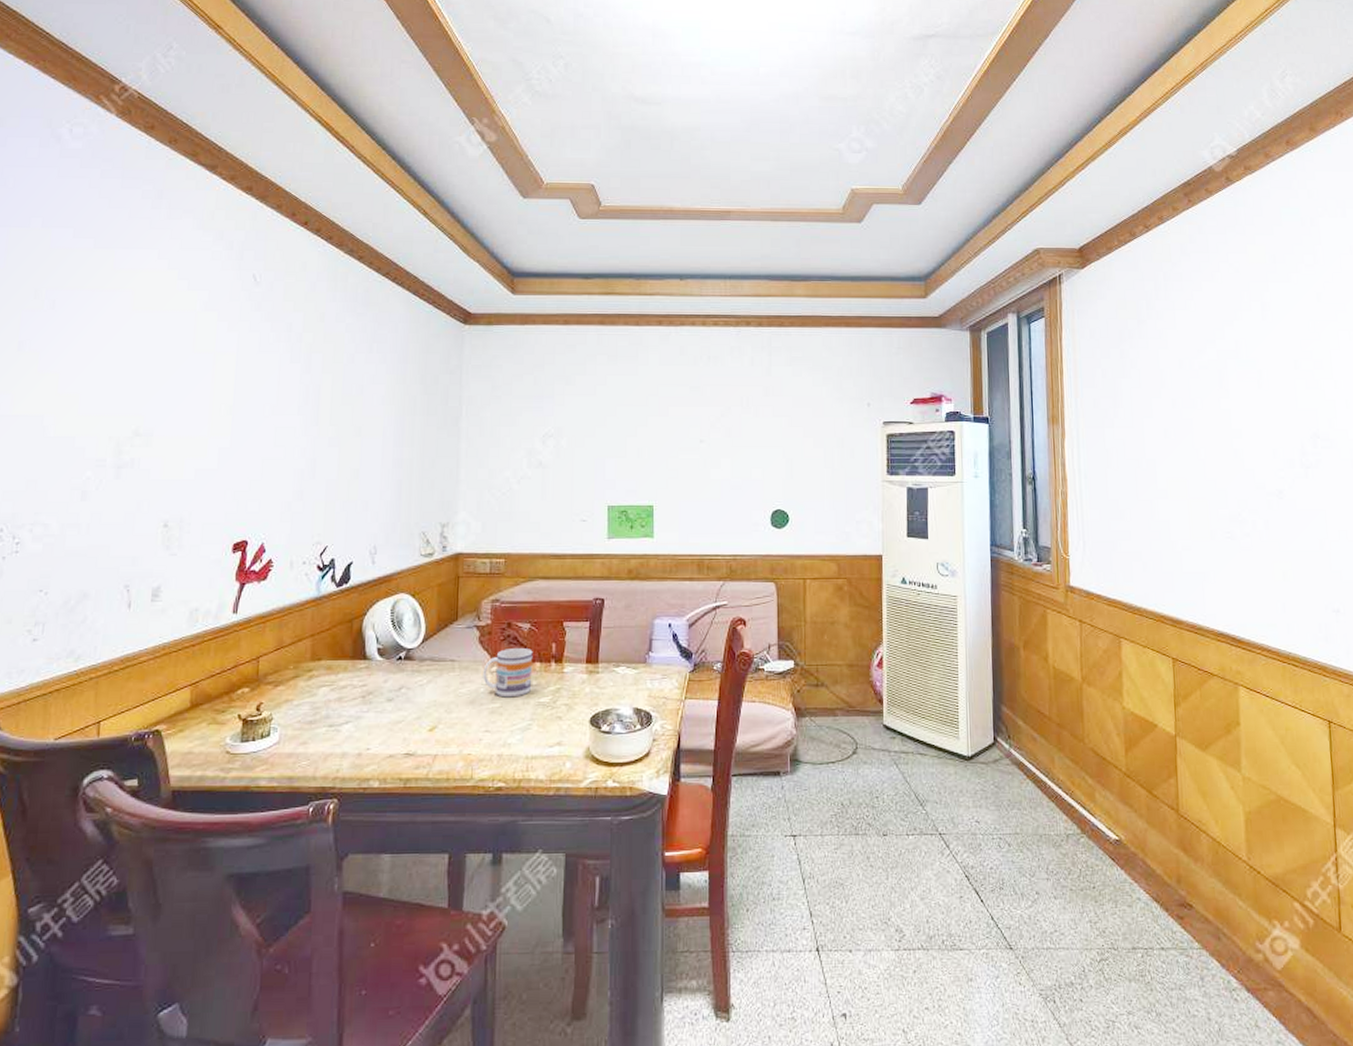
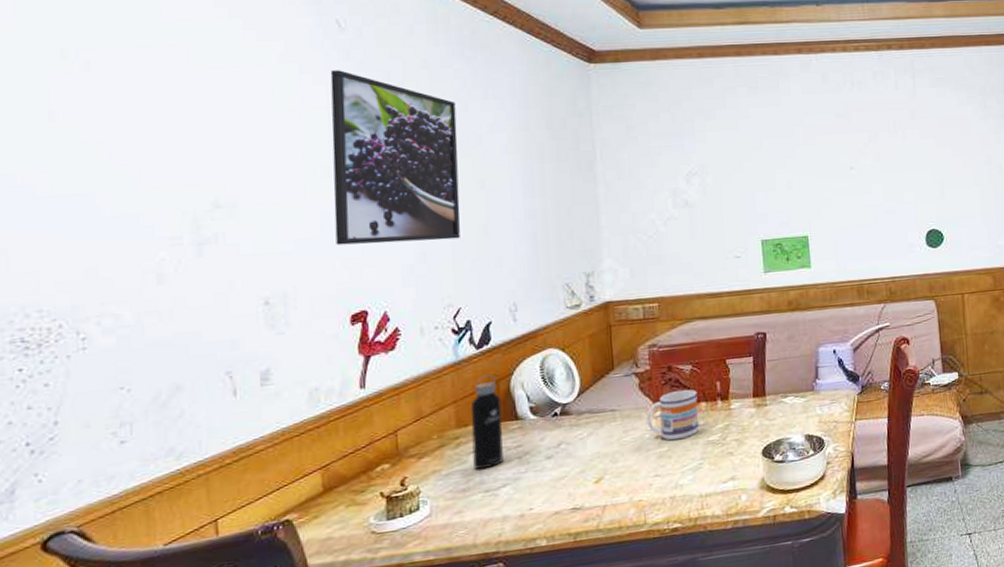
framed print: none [229,319,344,481] -> present [330,70,461,246]
water bottle: none [321,613,353,704] -> present [471,374,503,470]

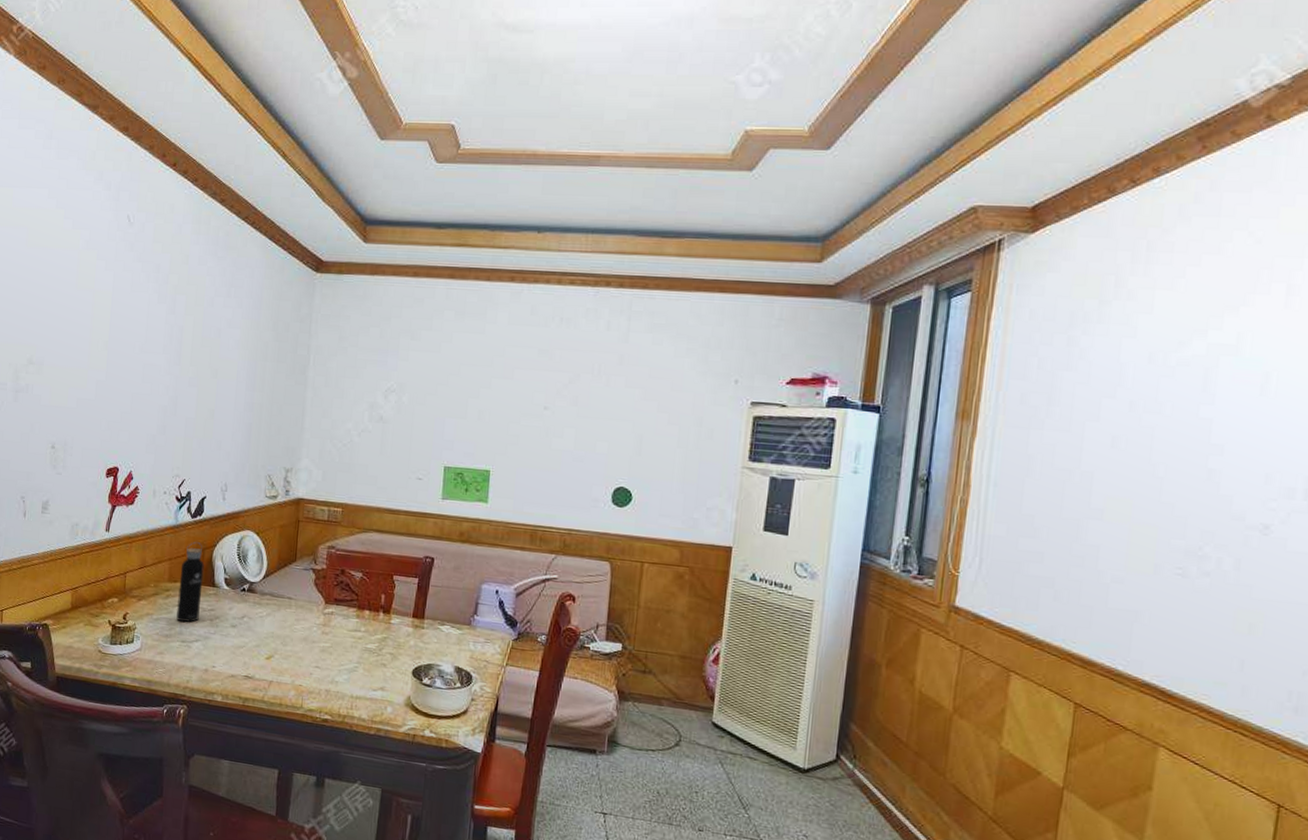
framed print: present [330,70,461,246] -> none [104,259,205,419]
mug: present [646,389,699,441] -> none [316,594,363,640]

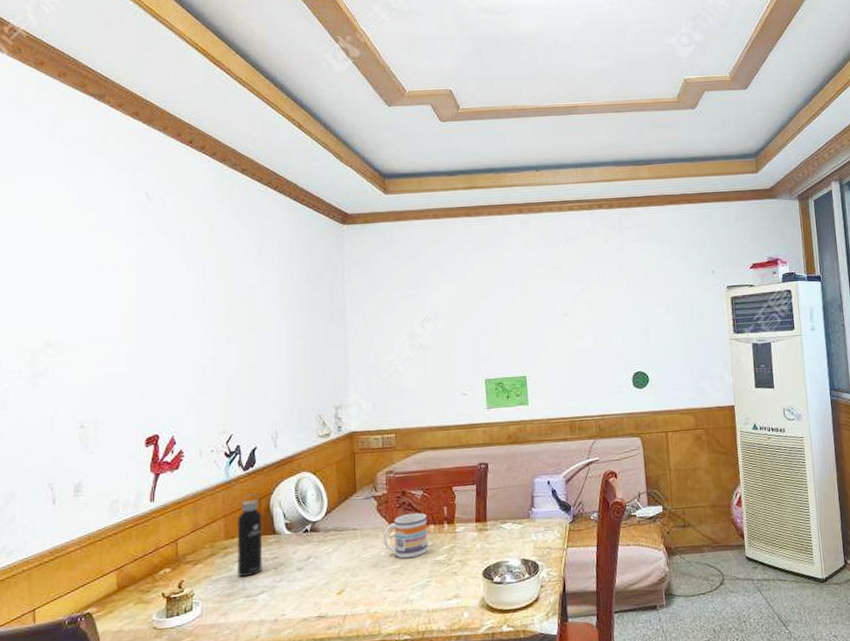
mug: none [316,594,363,640] -> present [383,512,428,559]

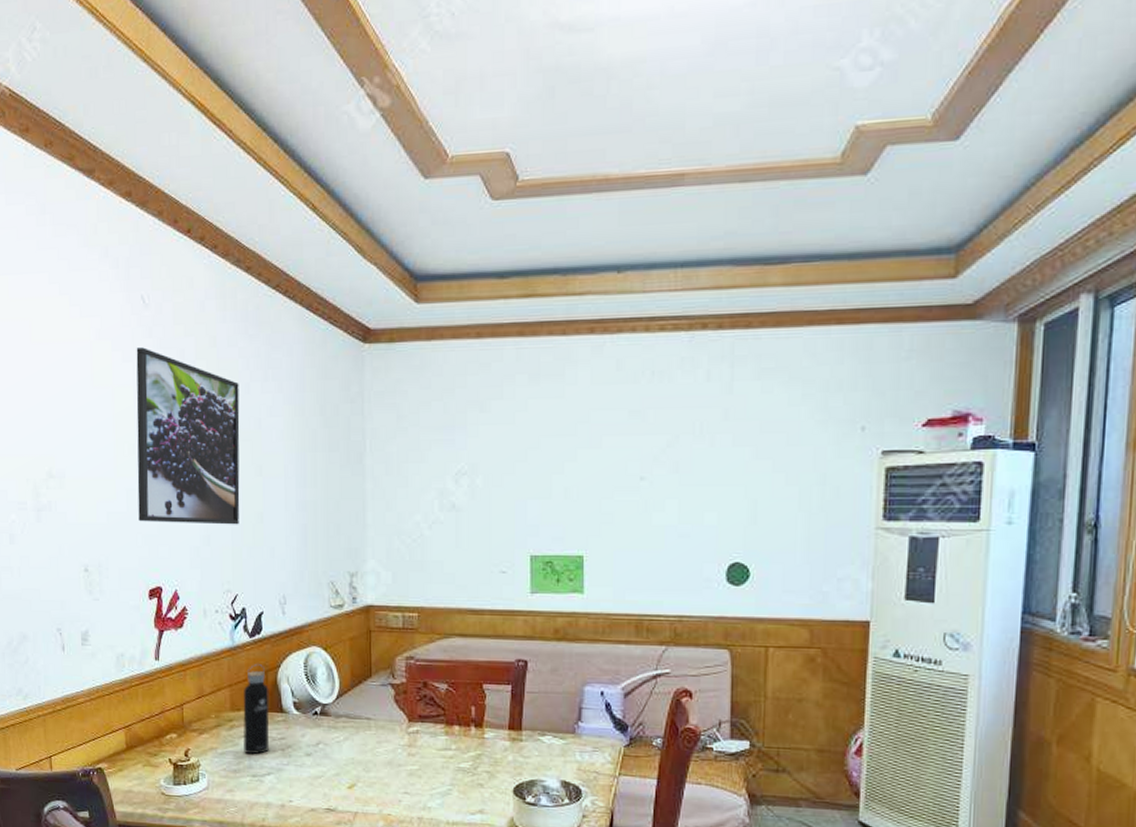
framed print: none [137,233,235,379] -> present [136,347,240,525]
mug: present [383,512,428,559] -> none [400,709,451,761]

